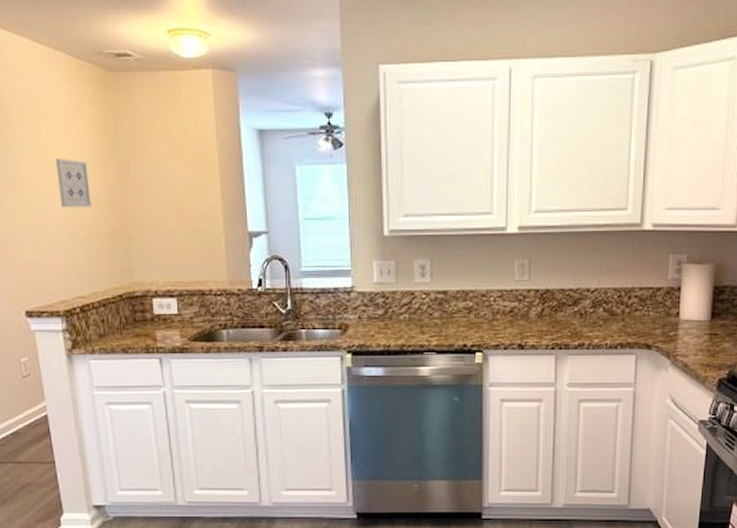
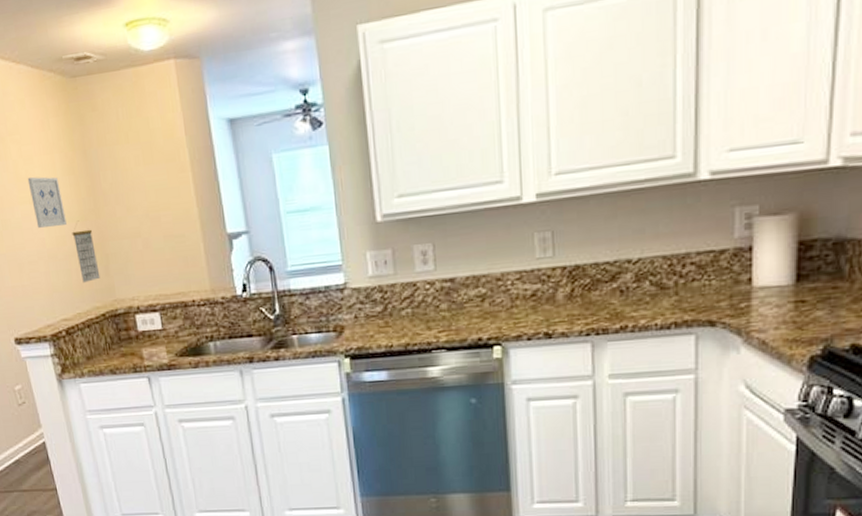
calendar: none [96,204,121,264] -> present [72,220,101,283]

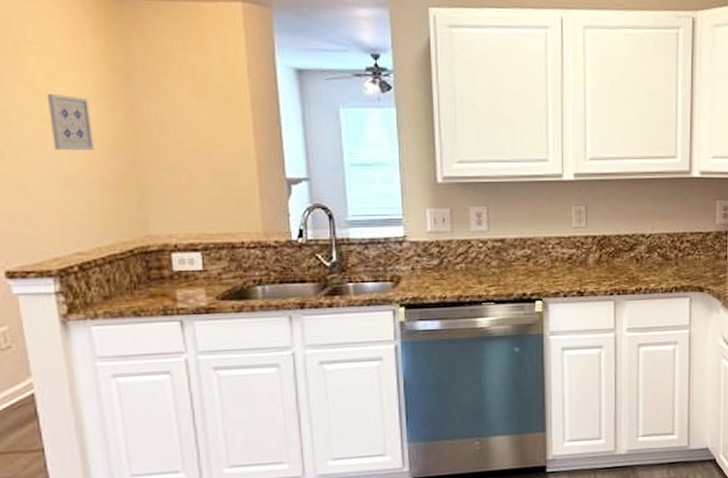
calendar: present [72,220,101,283] -> none [100,147,132,215]

